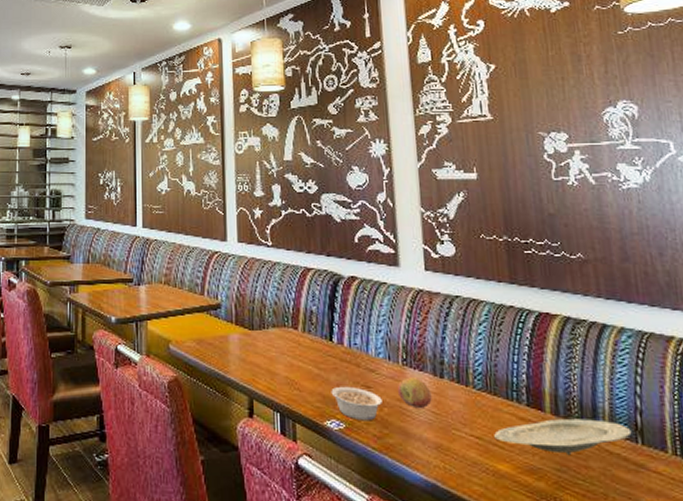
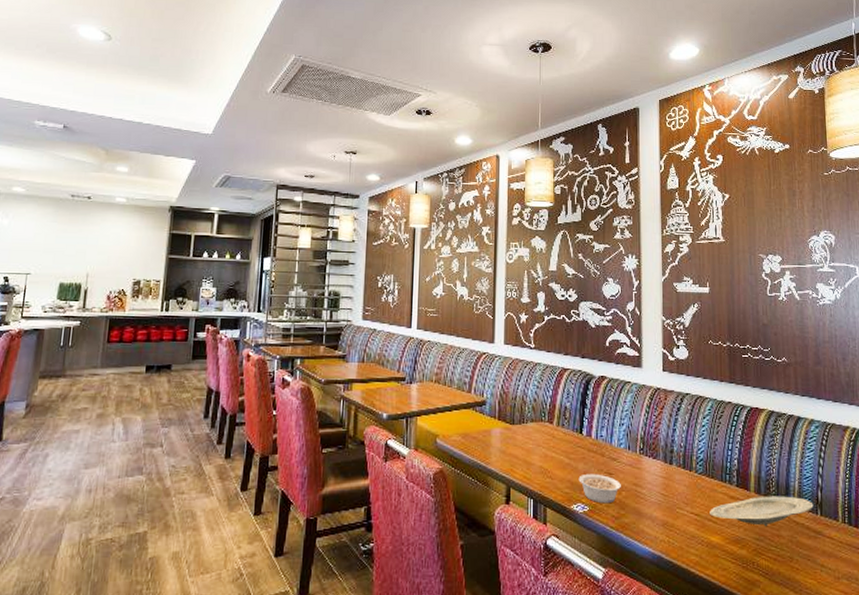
fruit: present [397,377,432,409] -> none [634,464,662,492]

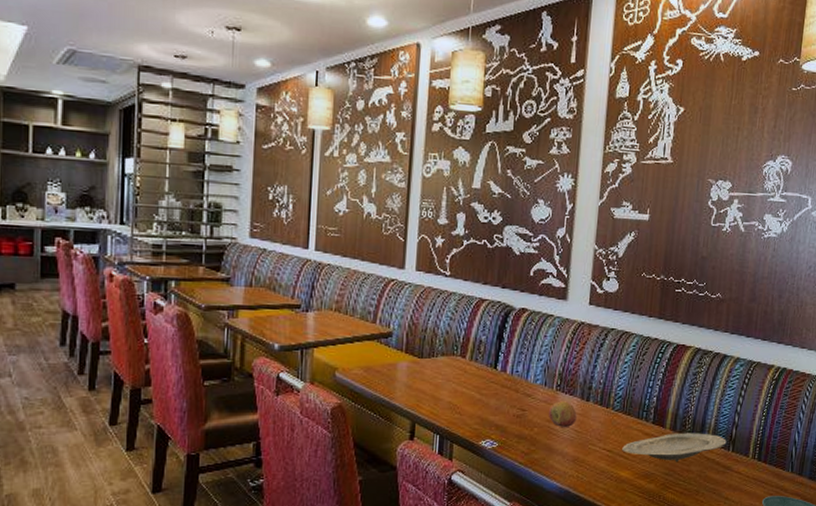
legume: present [578,473,621,504] -> none [489,409,534,440]
fruit: none [634,464,662,492] -> present [548,401,577,428]

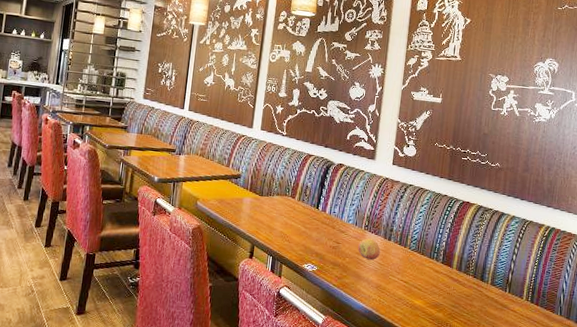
plate: present [622,432,727,463] -> none [416,273,504,297]

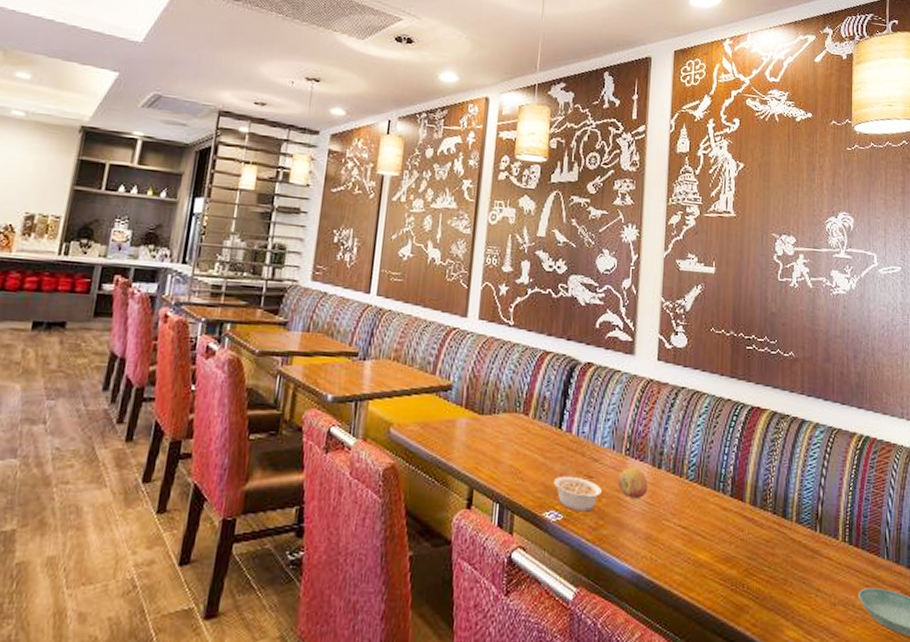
legume: none [311,241,346,267] -> present [553,476,602,512]

